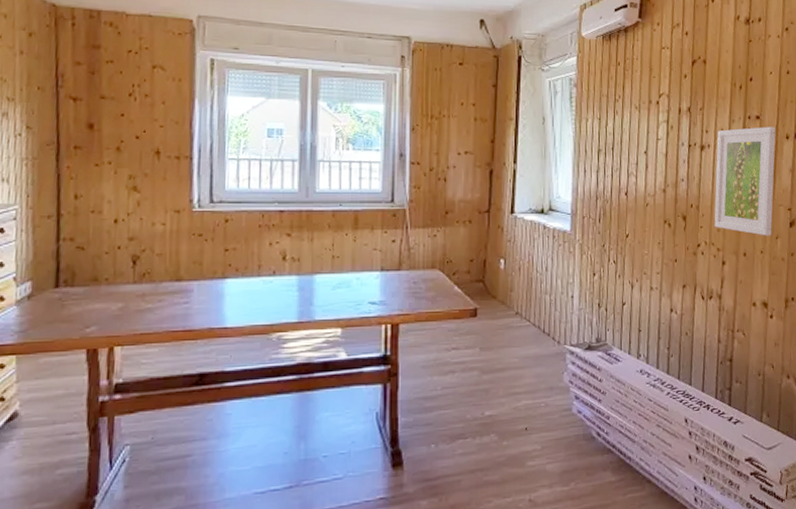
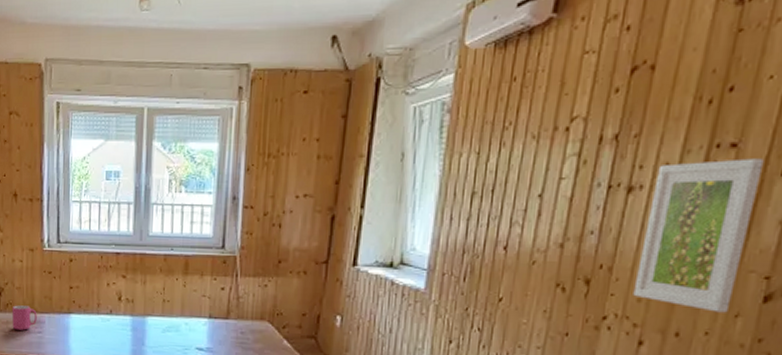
mug: none [150,274,183,303] -> present [12,305,37,330]

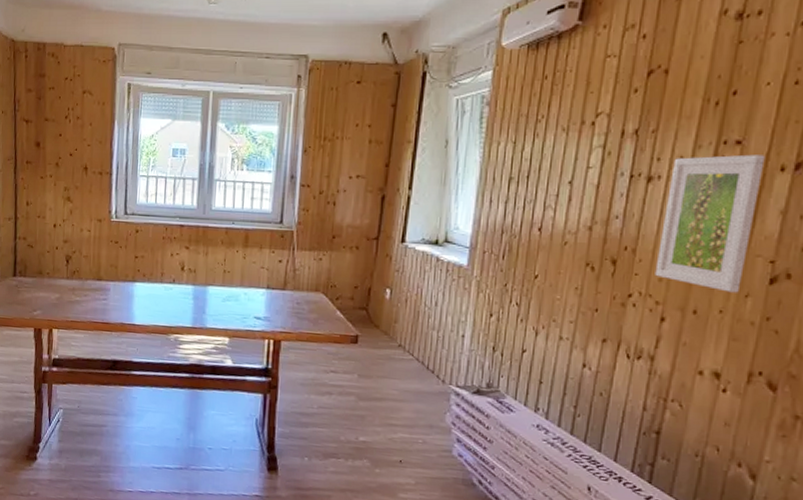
mug: present [12,305,37,330] -> none [78,273,103,297]

